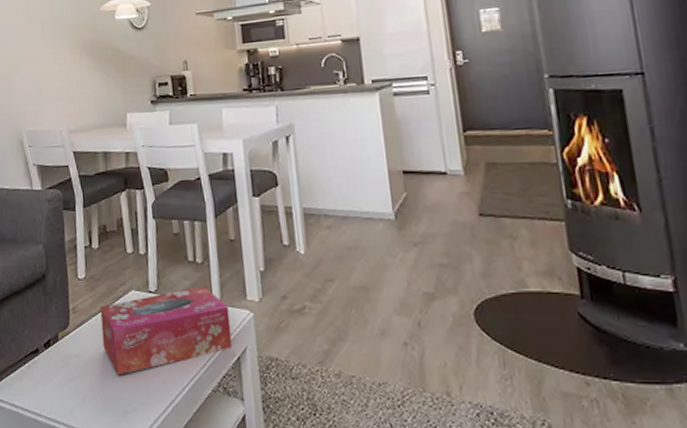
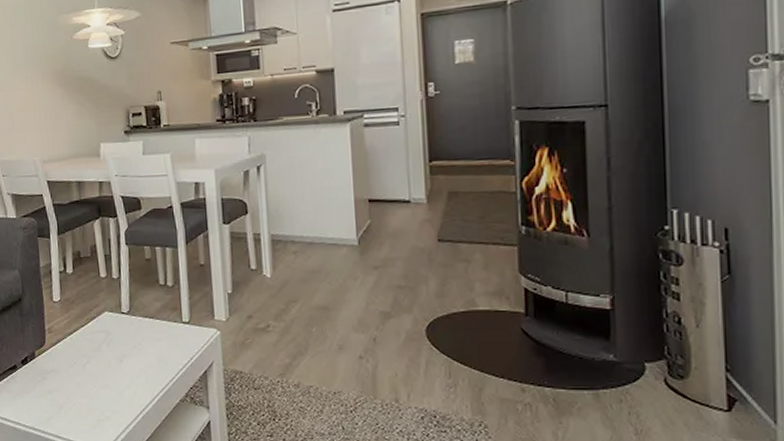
tissue box: present [100,286,233,375] -> none [74,307,200,388]

